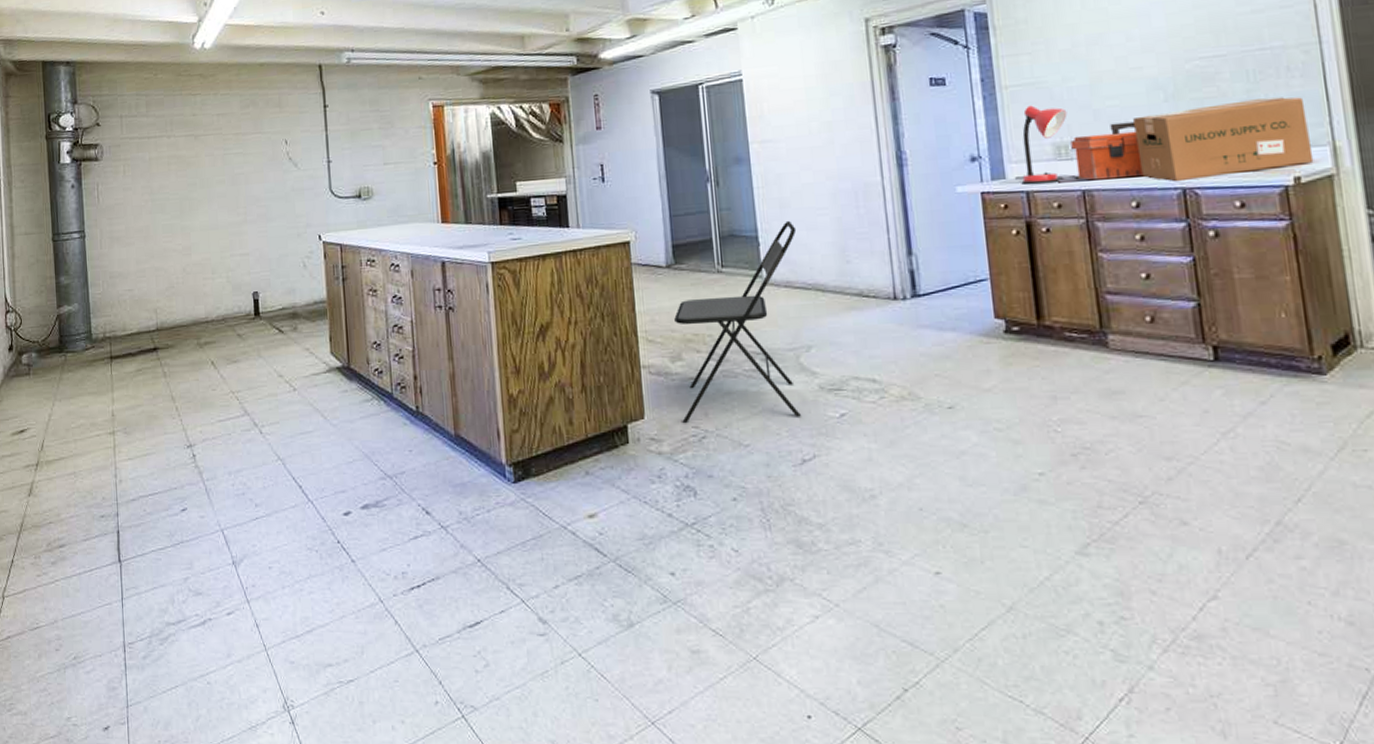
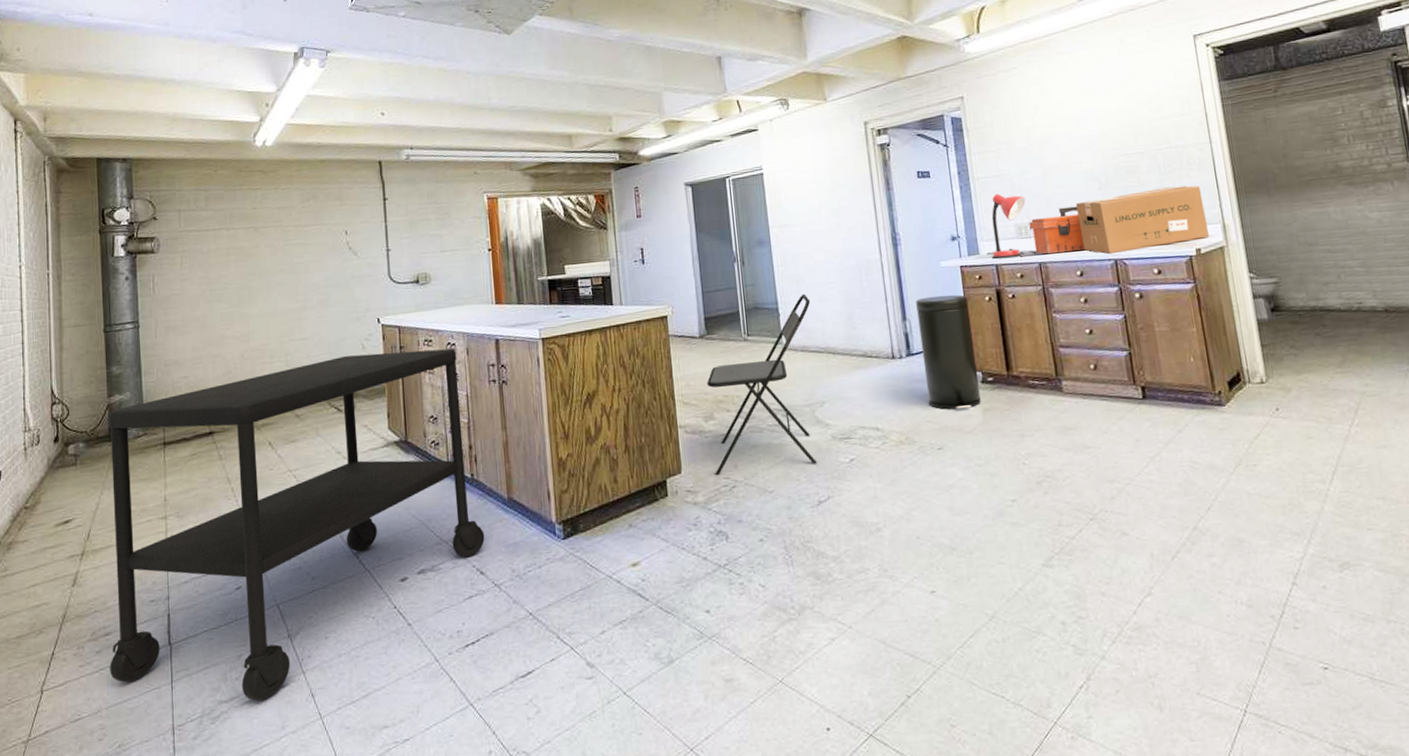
utility cart: none [57,270,431,627] -> present [108,348,485,702]
pedal bin: none [924,226,1003,363] -> present [916,295,981,410]

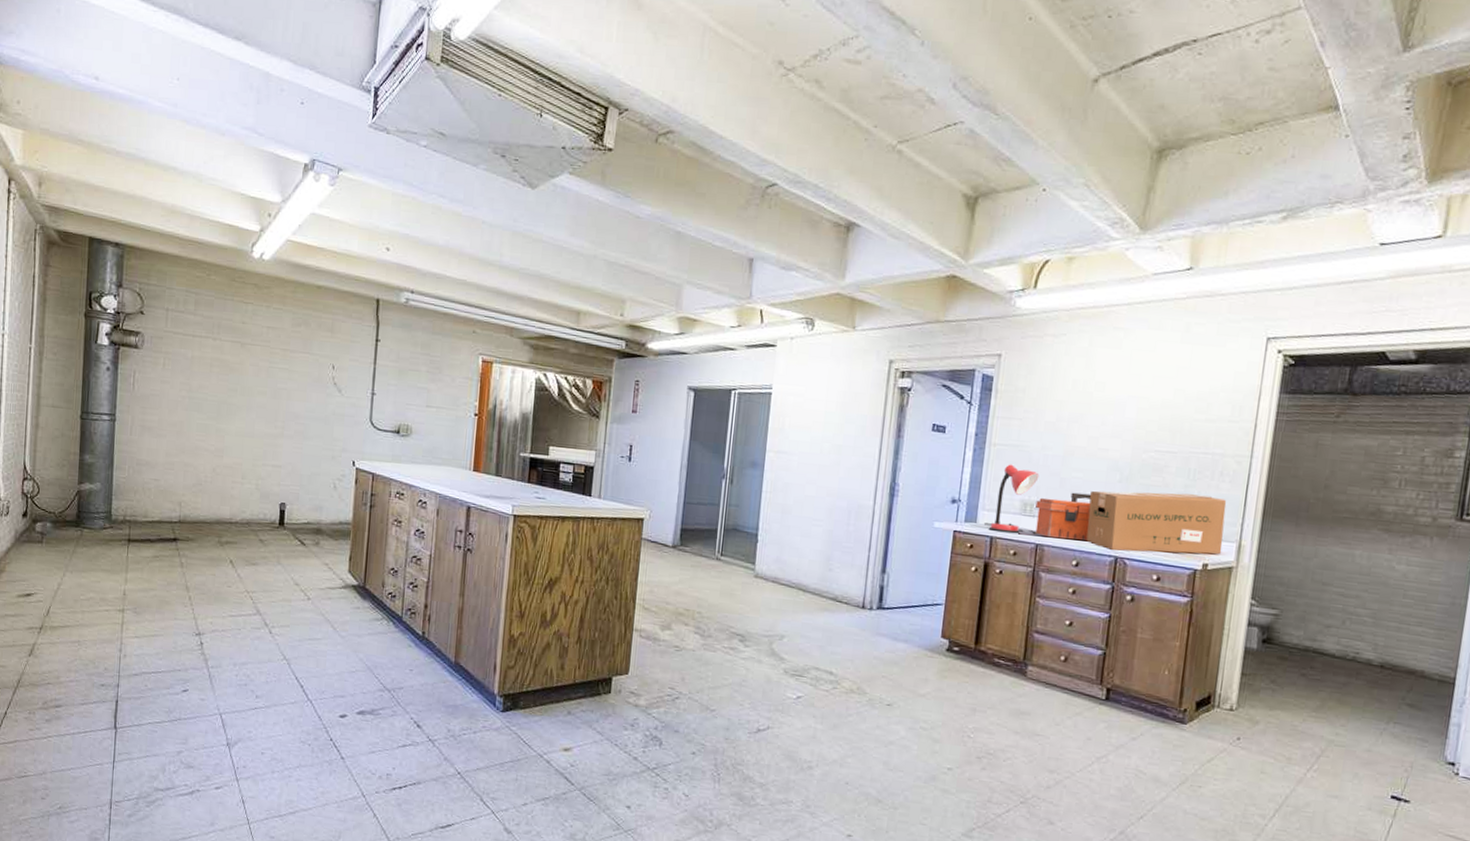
utility cart: present [108,348,485,702] -> none [57,491,427,797]
folding chair: present [707,293,817,475] -> none [661,525,792,694]
pedal bin: present [916,295,981,410] -> none [888,554,954,673]

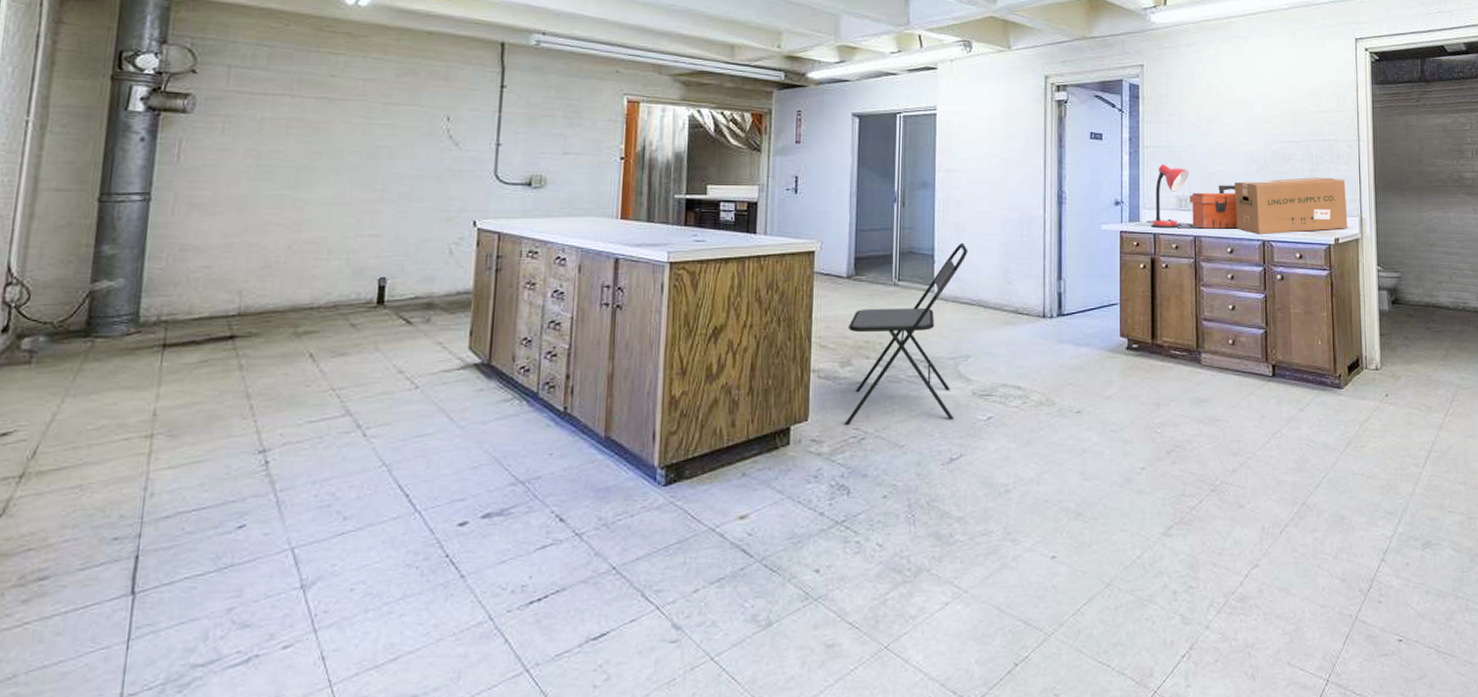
folding chair: none [661,525,792,694] -> present [844,242,968,425]

